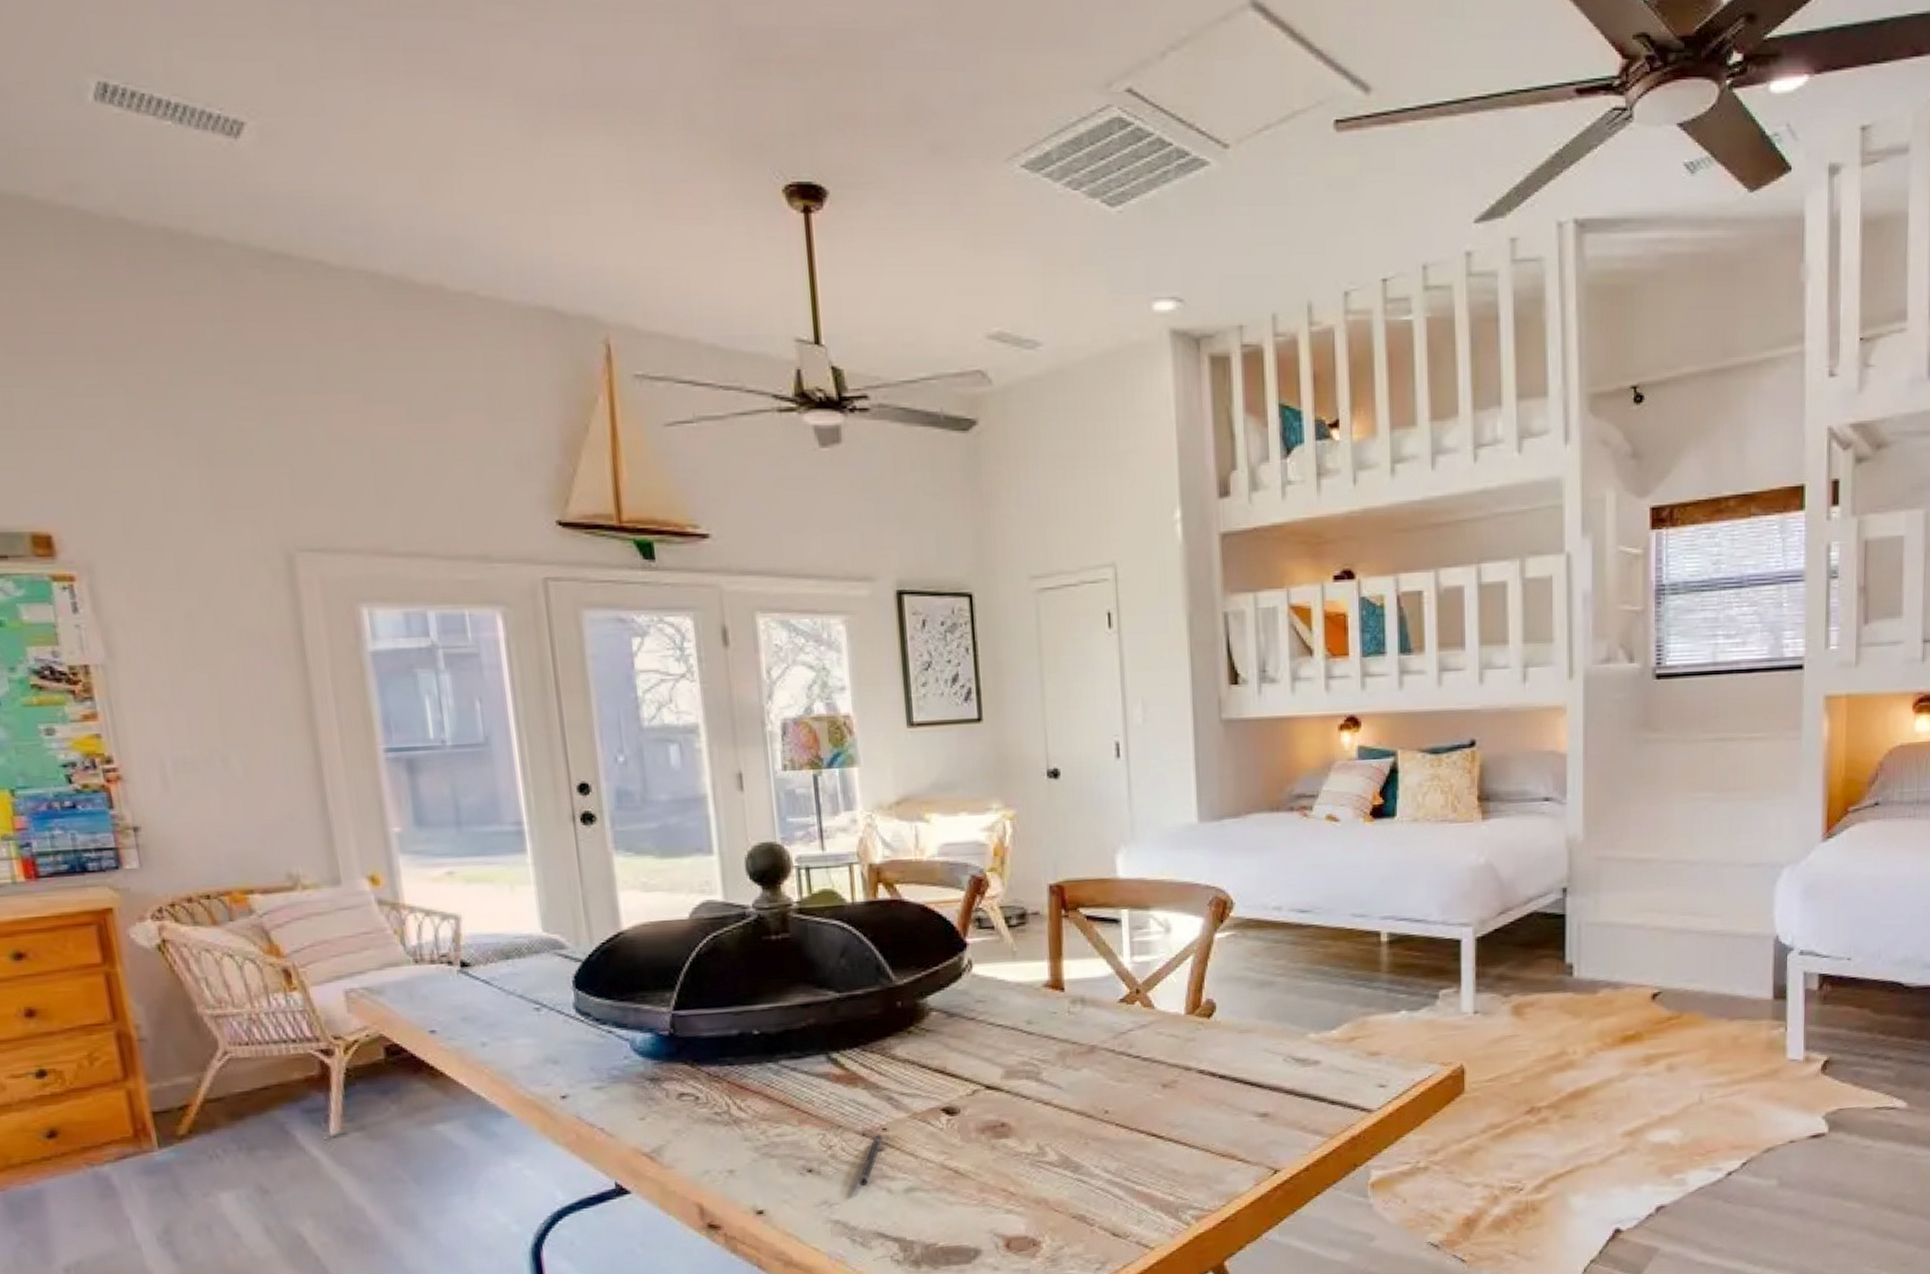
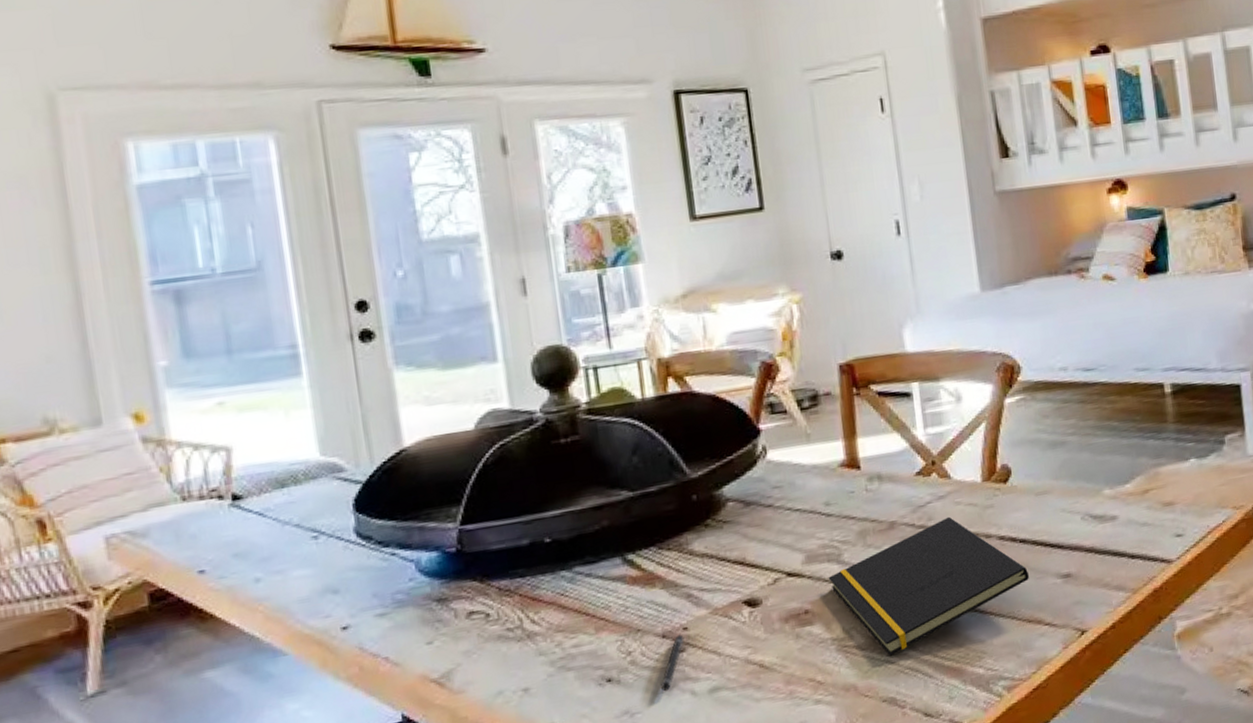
notepad: none [1026,1045,1226,1175] -> present [828,516,1029,656]

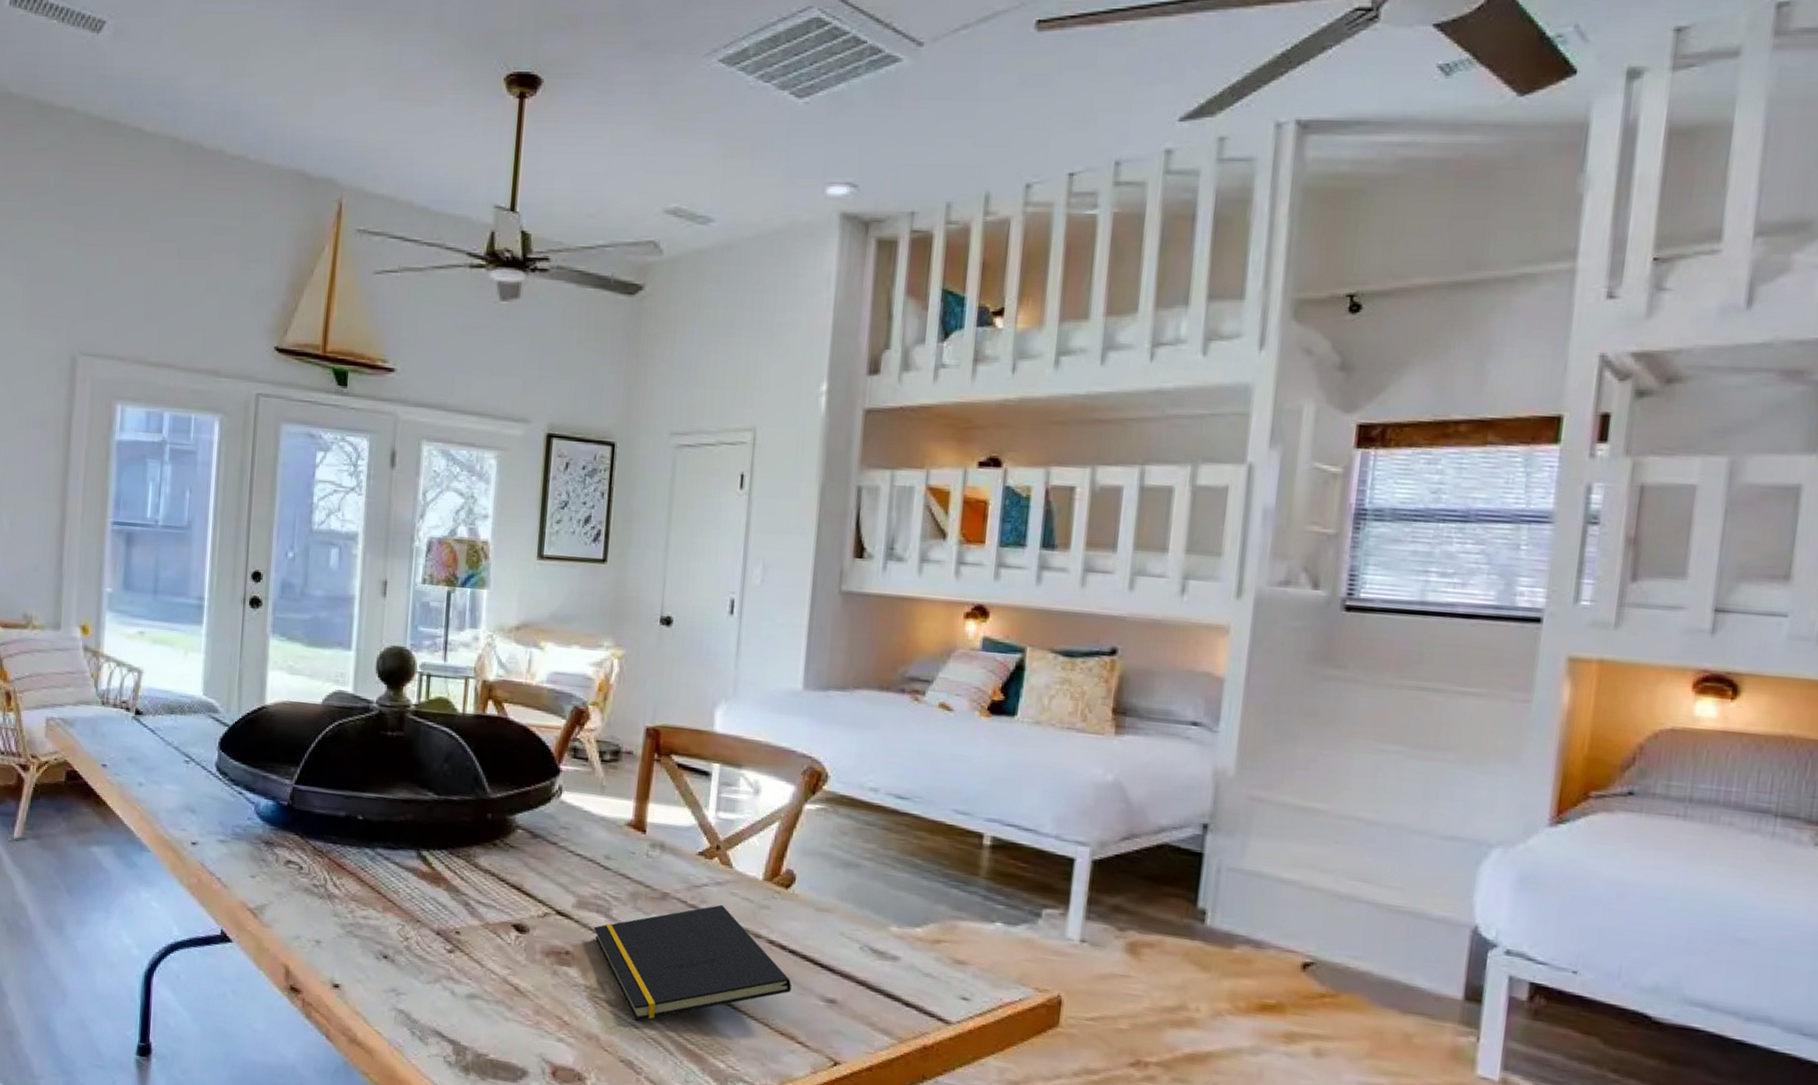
pen: present [661,634,684,692] -> none [427,936,455,984]

